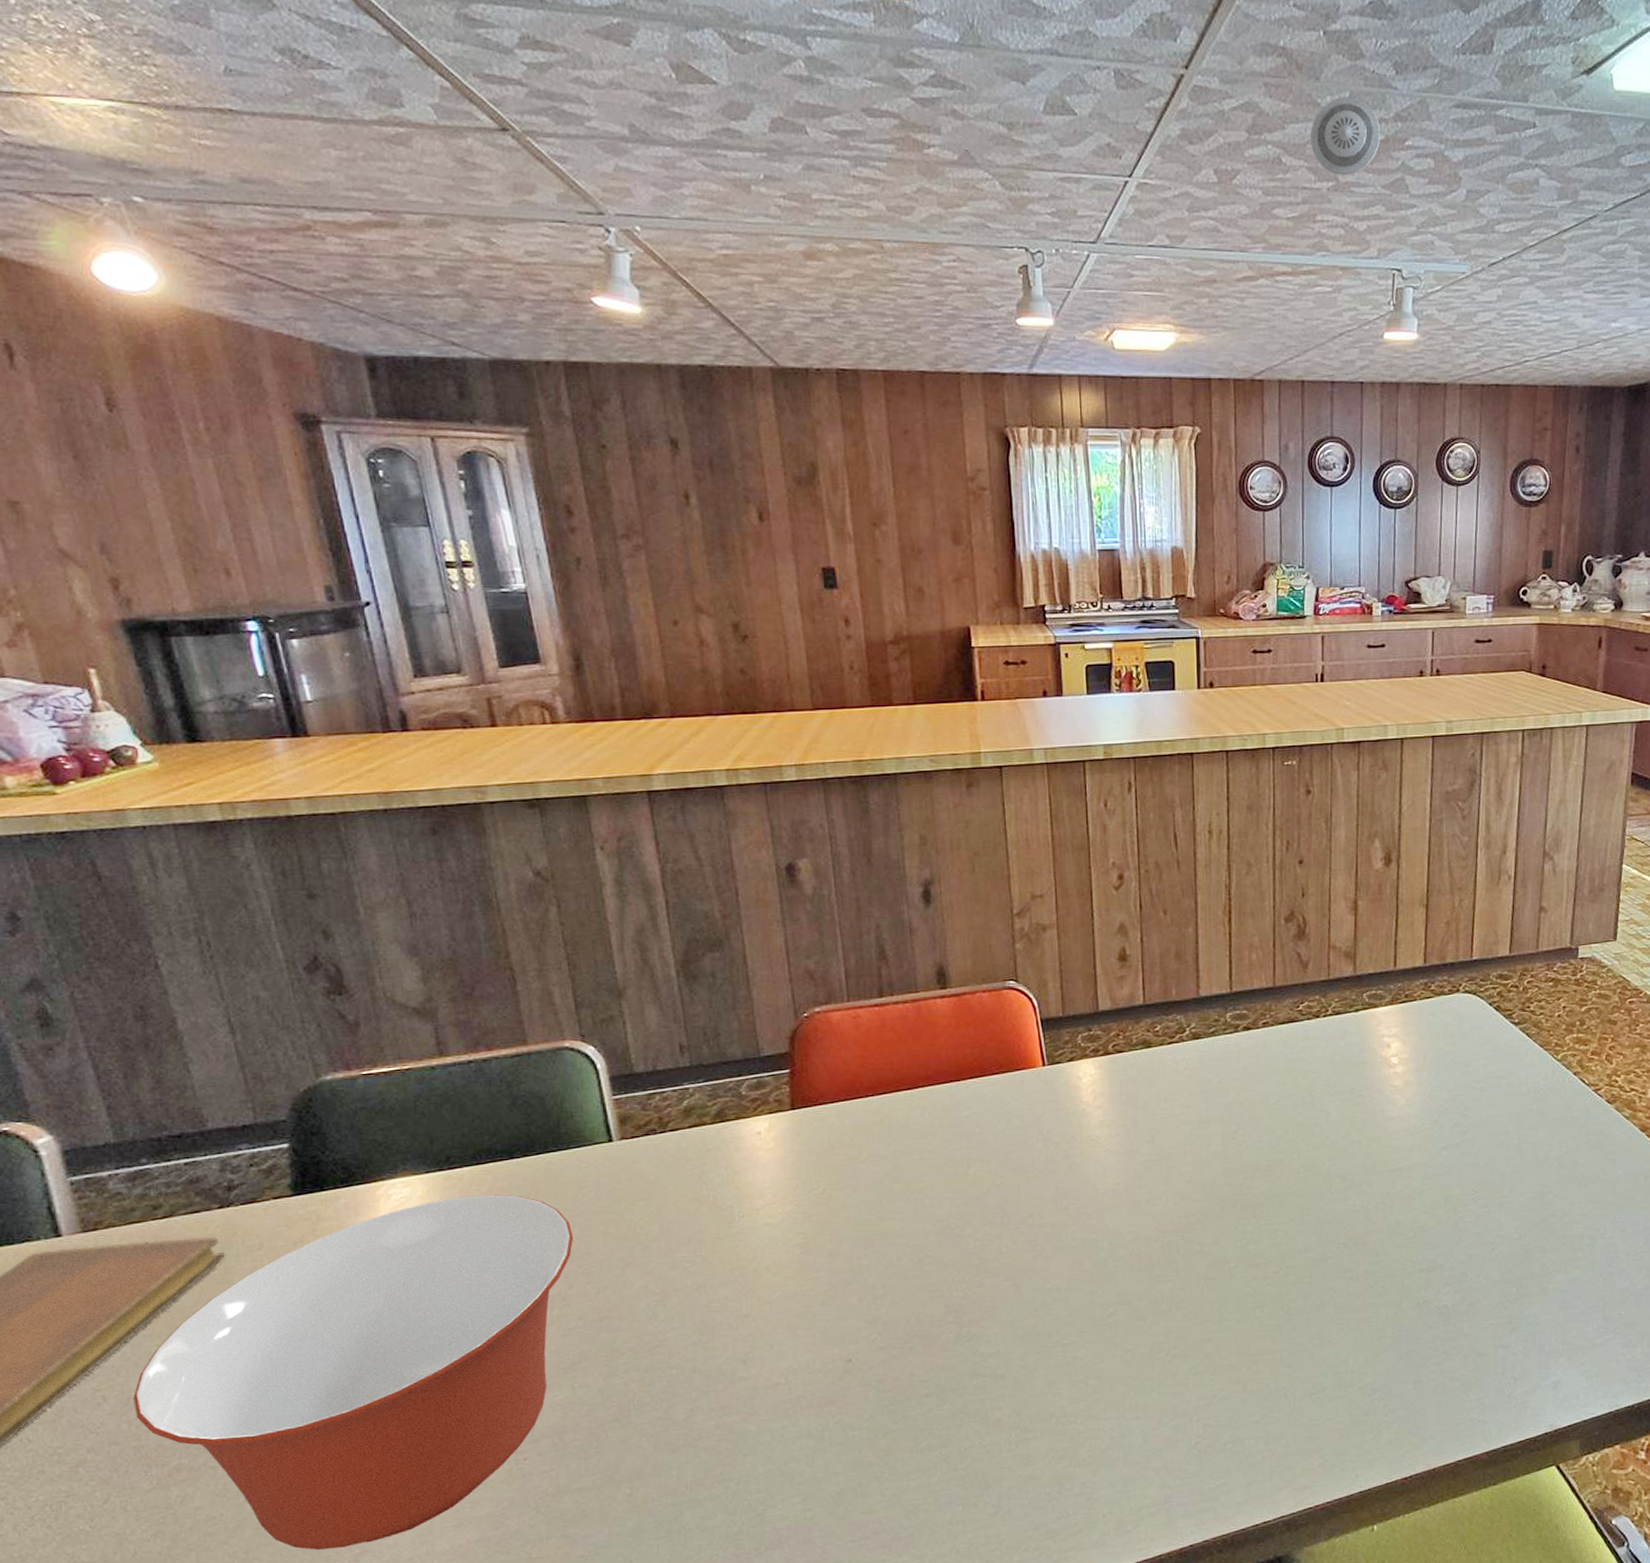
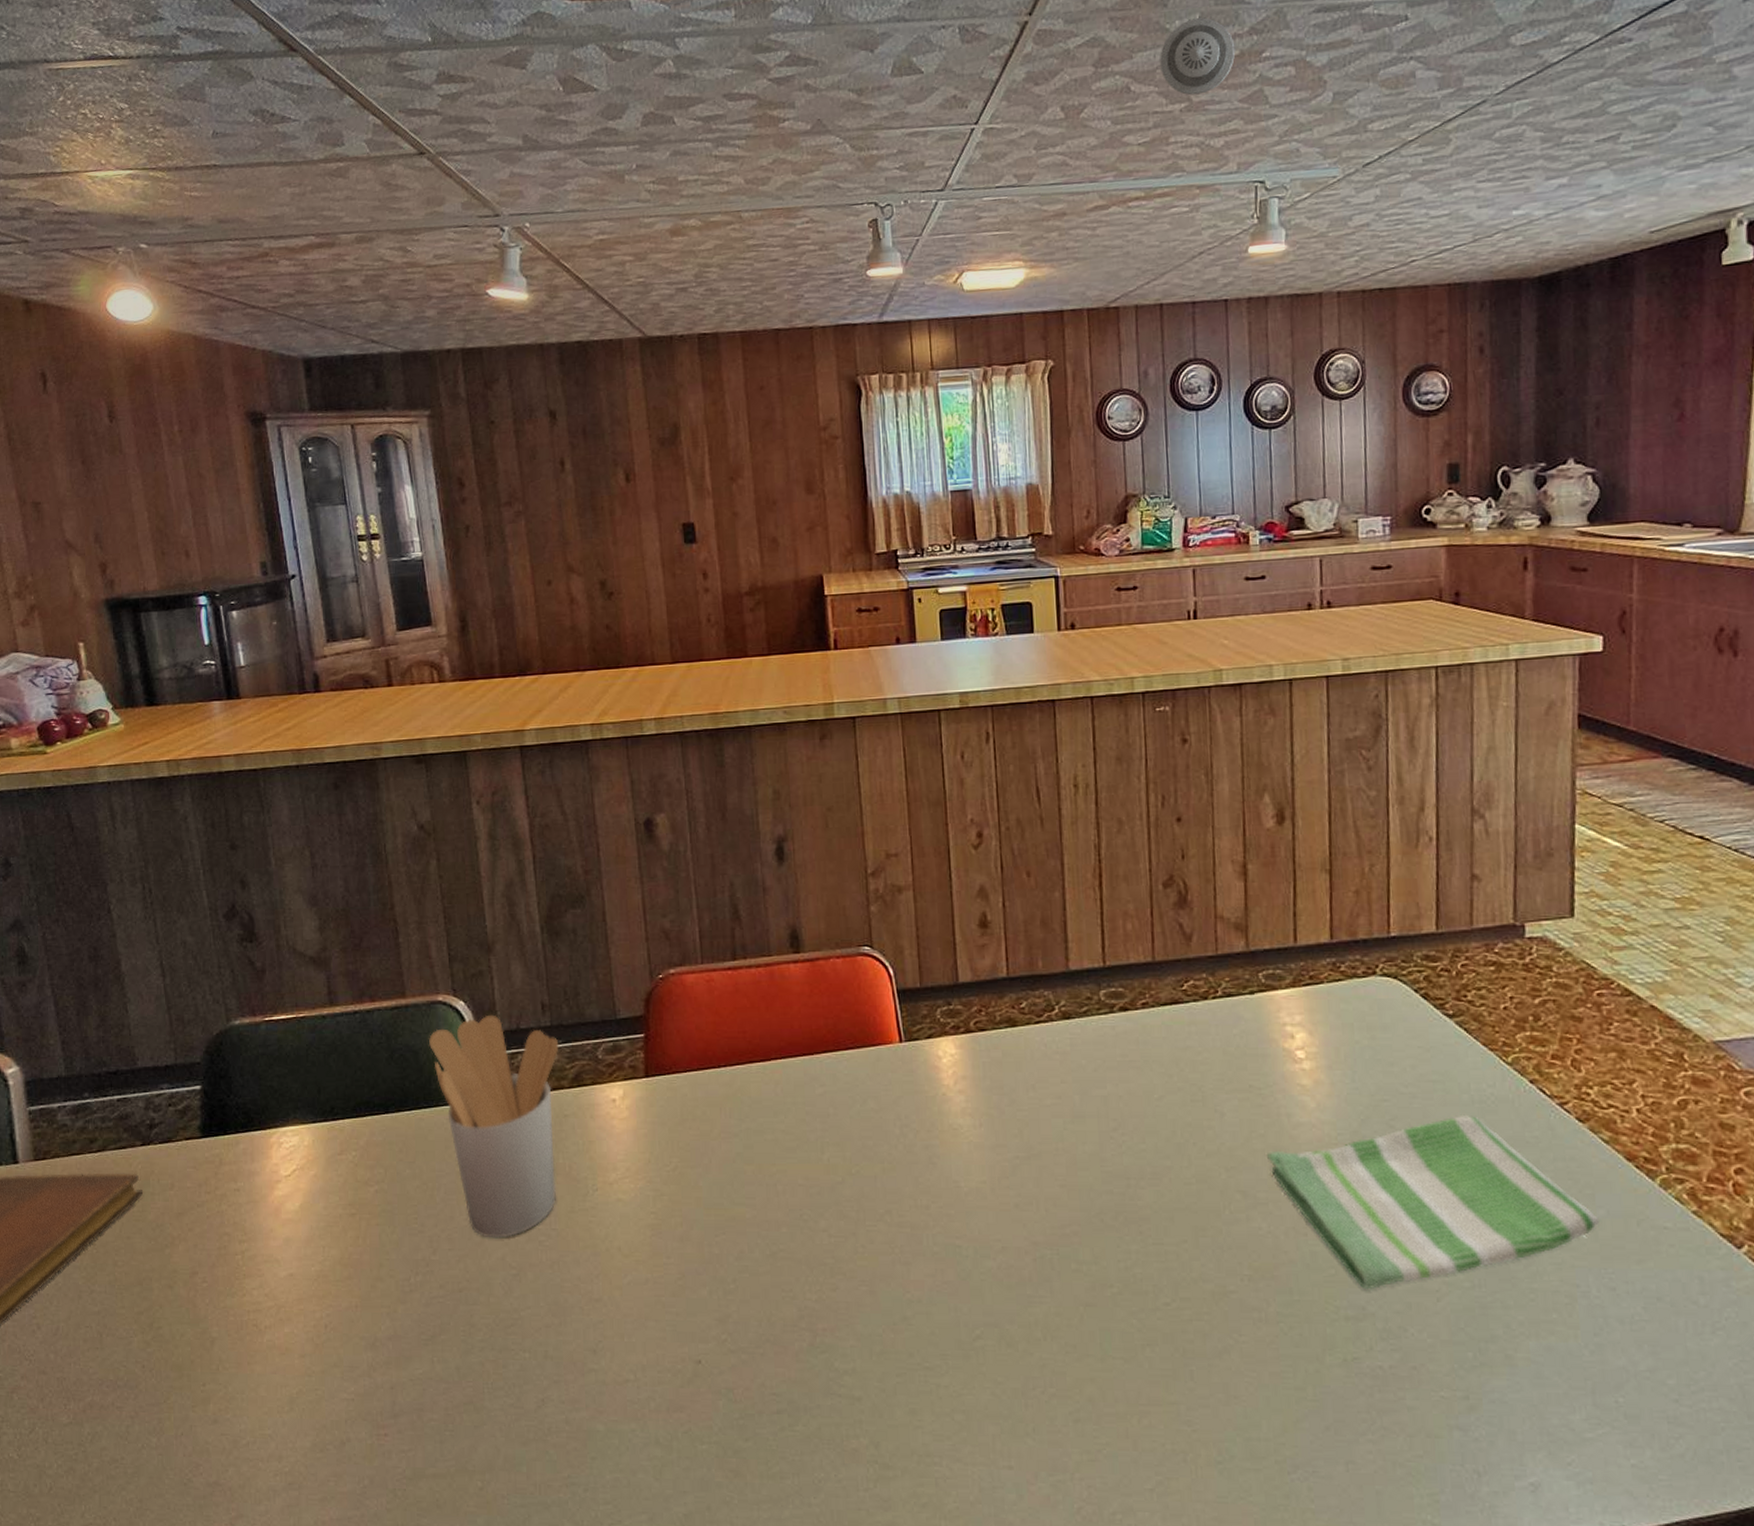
mixing bowl: present [133,1194,574,1550] -> none [61,1149,439,1509]
utensil holder: none [556,1058,700,1269] -> present [429,1014,559,1238]
dish towel: none [1363,1102,1617,1247] -> present [1267,1114,1599,1290]

